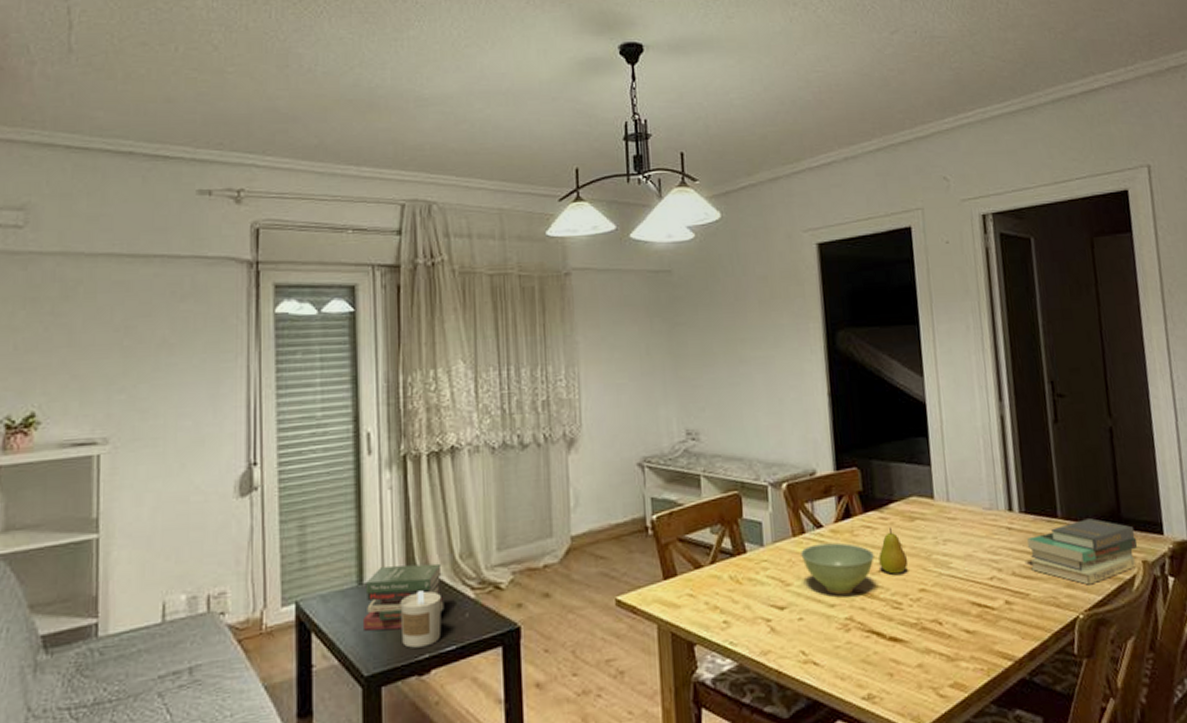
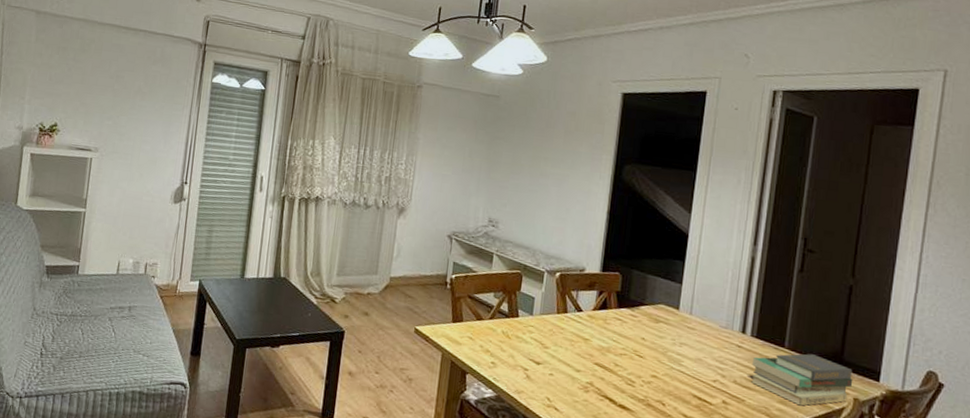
books: present [362,563,445,631] -> none [239,269,298,314]
candle: present [400,590,442,648] -> none [264,291,294,330]
bowl: present [801,542,874,596] -> none [561,323,620,366]
fruit: present [878,527,909,574] -> none [623,323,647,360]

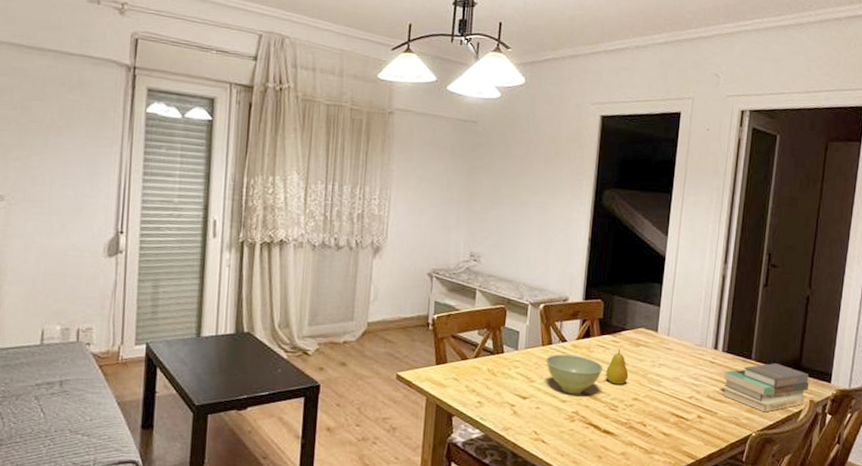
bowl: none [561,323,620,366] -> present [546,354,603,395]
fruit: none [623,323,647,360] -> present [606,349,629,385]

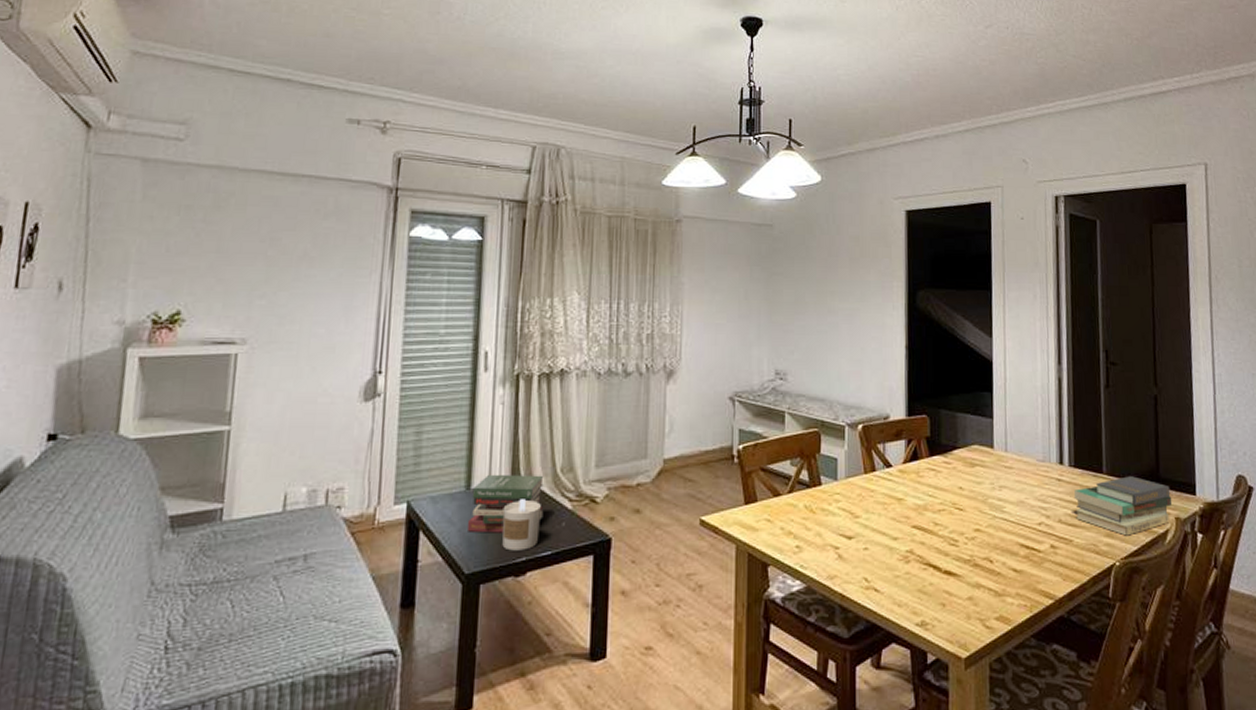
books: none [197,325,264,374] -> present [466,474,544,533]
candle: none [227,347,261,390] -> present [502,499,541,551]
bowl: present [546,354,603,395] -> none [871,482,936,530]
fruit: present [606,349,629,385] -> none [940,471,967,514]

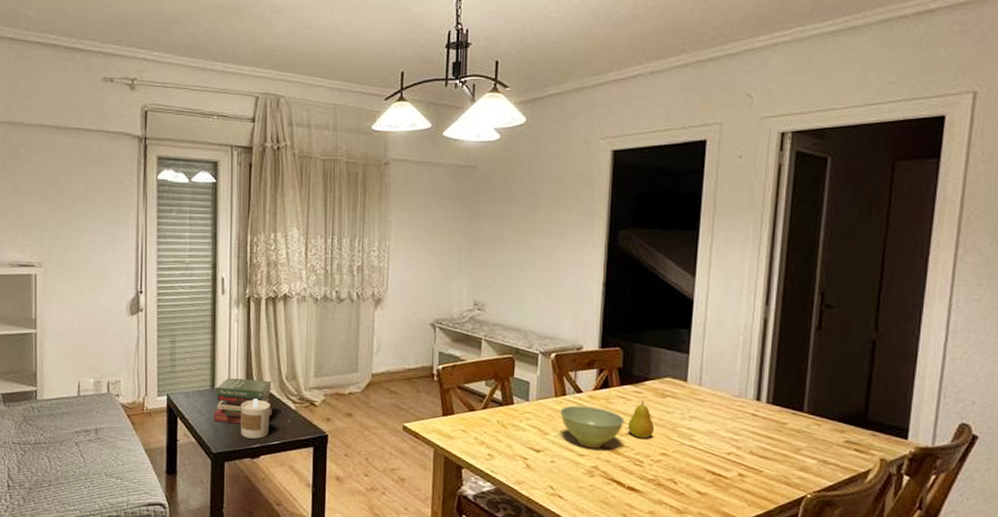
bowl: none [871,482,936,530] -> present [560,405,624,449]
fruit: none [940,471,967,514] -> present [628,400,655,438]
books: present [1073,476,1173,536] -> none [768,416,879,472]

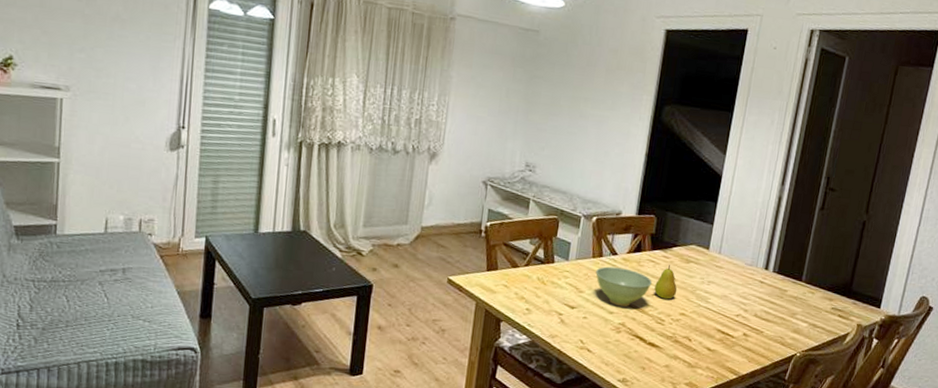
books: present [213,377,273,424] -> none [254,222,319,270]
candle: present [240,398,270,439] -> none [283,245,316,286]

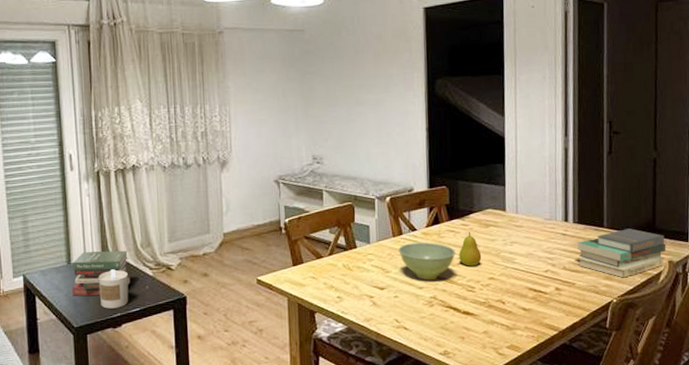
books: none [254,222,319,270] -> present [71,250,131,297]
candle: none [283,245,316,286] -> present [98,269,129,309]
books: none [770,286,859,334] -> present [577,228,666,278]

